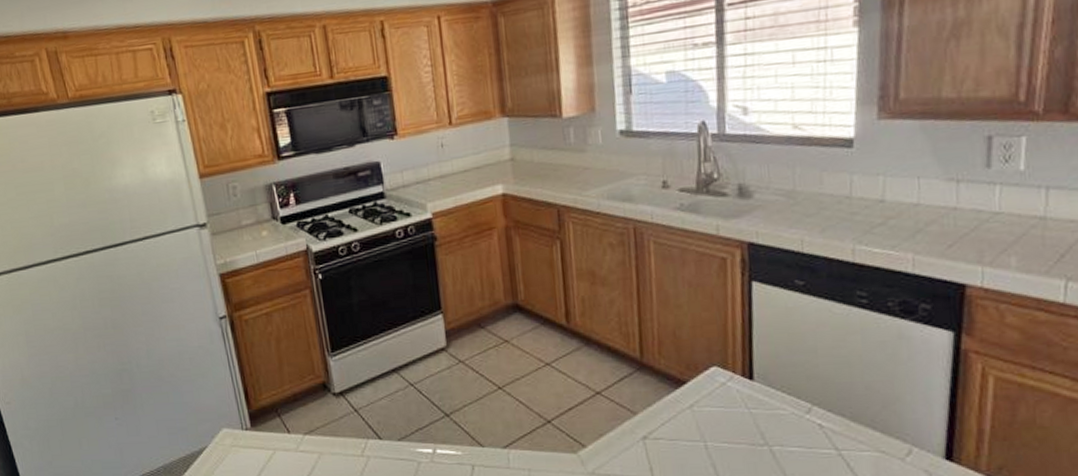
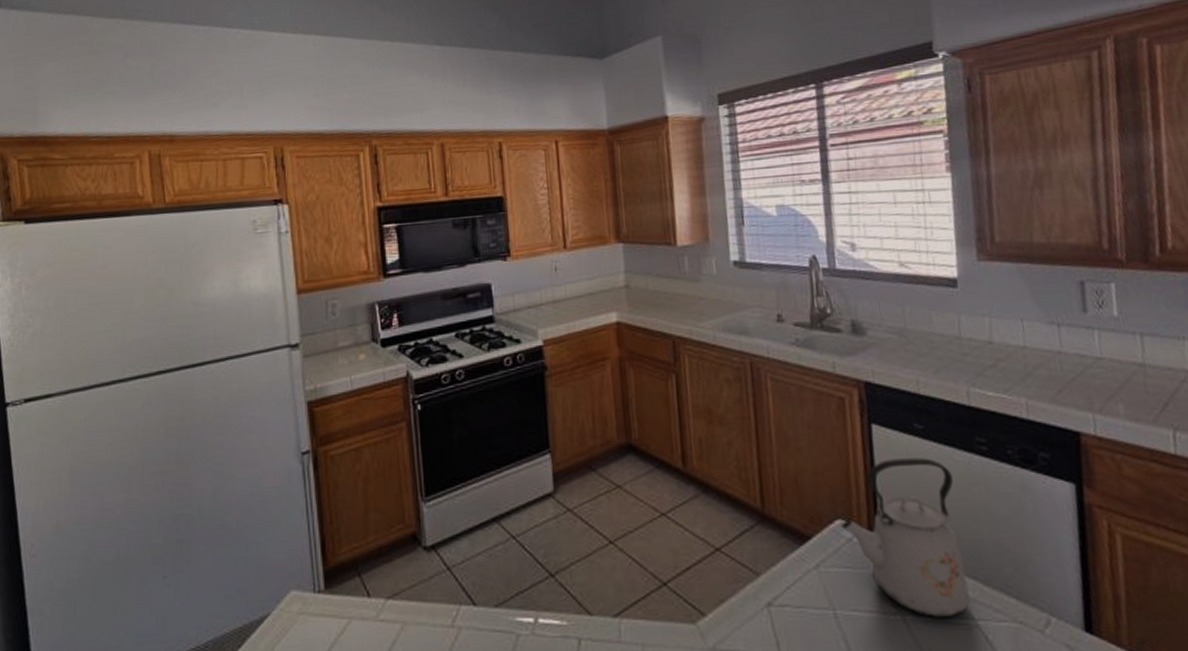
kettle: none [715,311,836,448] -> present [840,457,971,617]

